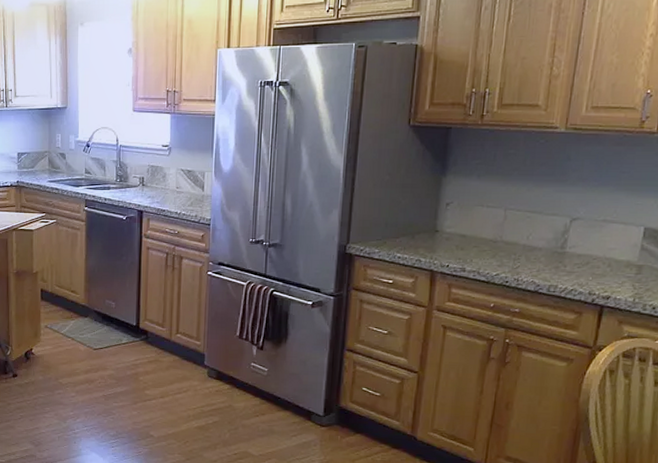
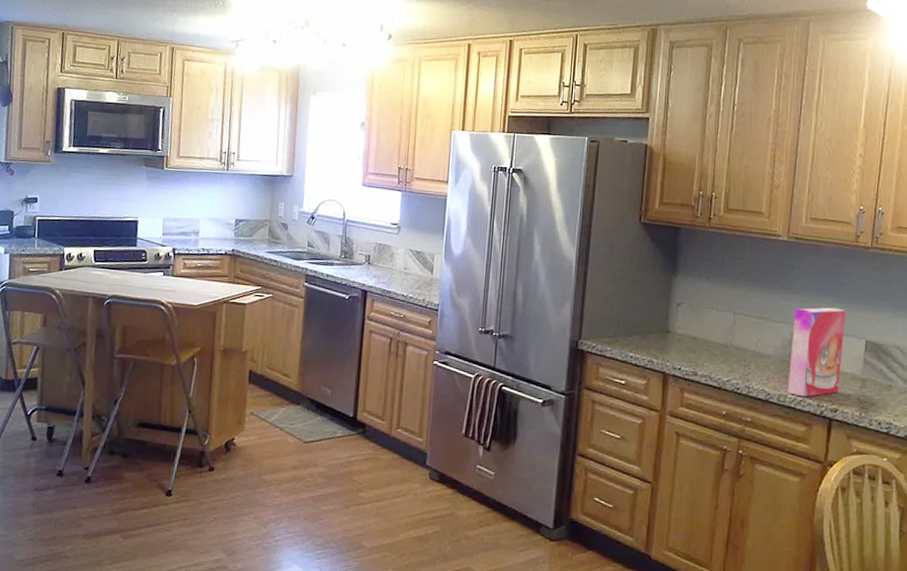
cereal box: none [558,197,625,287] -> present [788,307,846,398]

